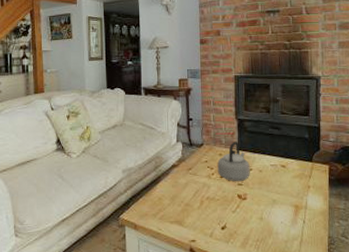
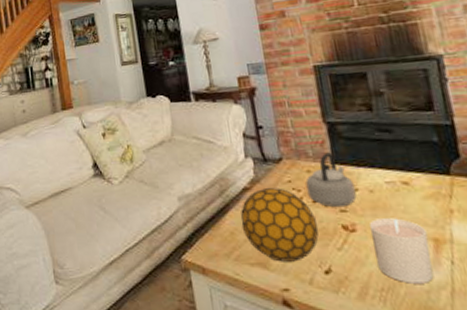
decorative ball: none [168,166,222,221] -> present [241,188,319,262]
candle: none [255,190,292,236] -> present [368,218,434,284]

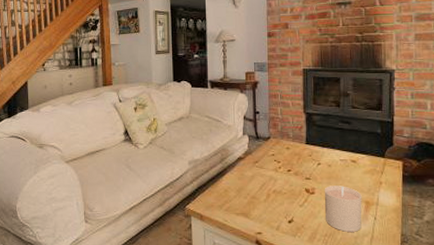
decorative ball: present [241,188,319,262] -> none [234,159,289,213]
teapot: present [305,152,357,207] -> none [285,135,319,175]

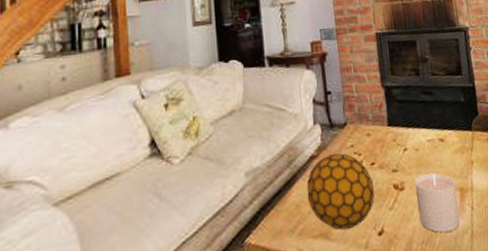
decorative ball: none [234,159,289,213] -> present [307,153,375,230]

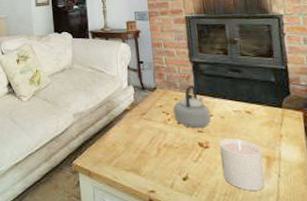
decorative ball: present [307,153,375,230] -> none [121,111,181,170]
teapot: none [365,115,406,168] -> present [173,85,211,128]

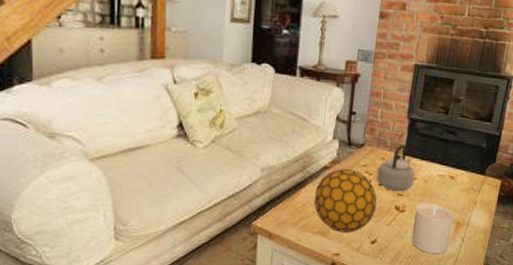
decorative ball: none [121,111,181,170] -> present [313,169,378,233]

